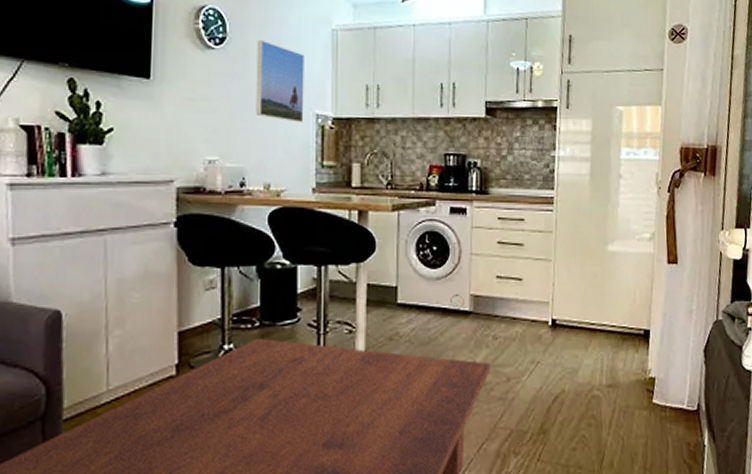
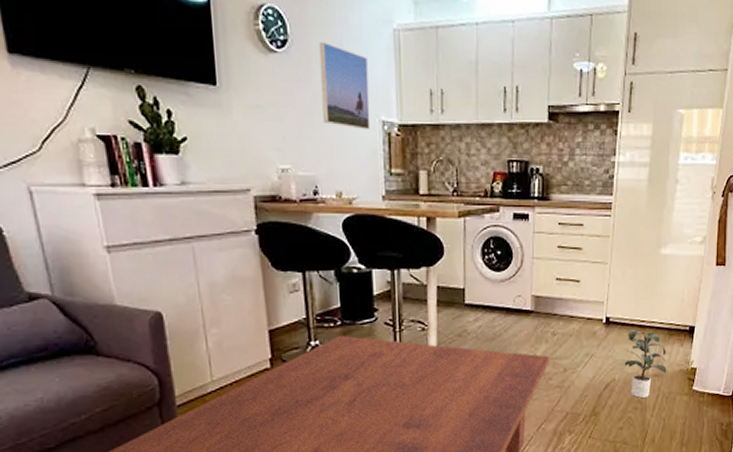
potted plant: none [574,334,623,413] -> present [624,330,667,398]

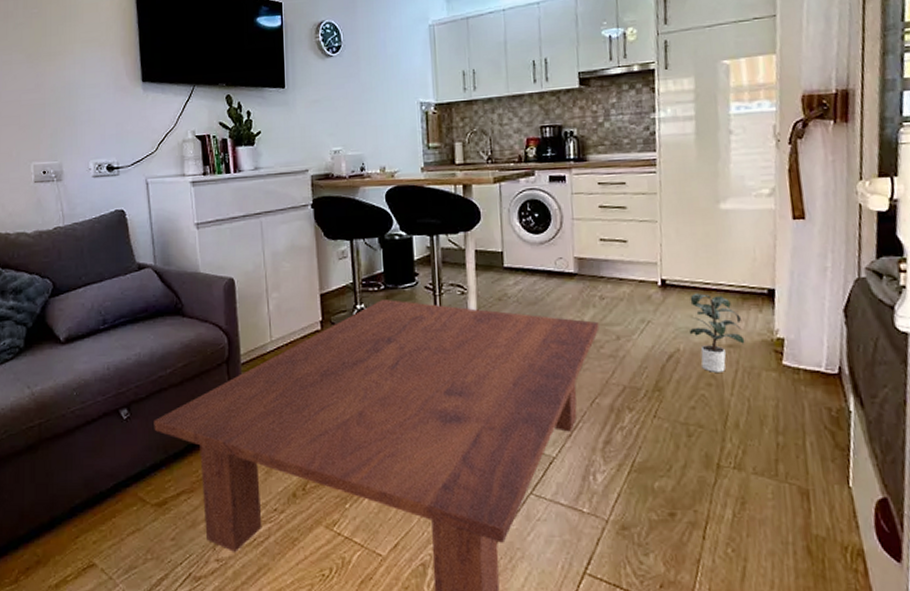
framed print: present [319,41,371,130] -> none [366,43,410,112]

